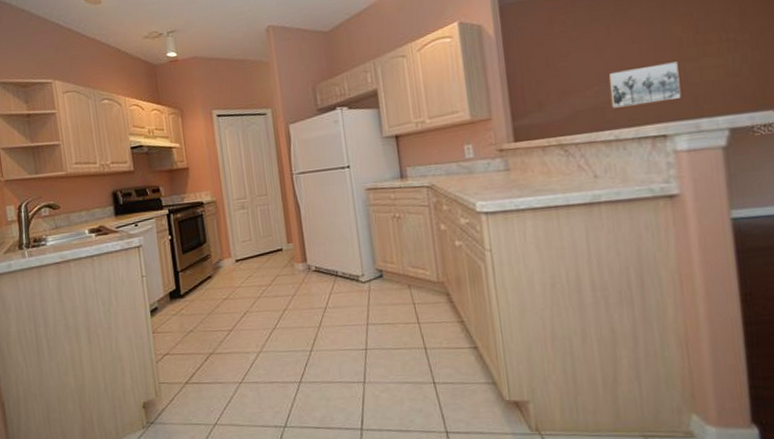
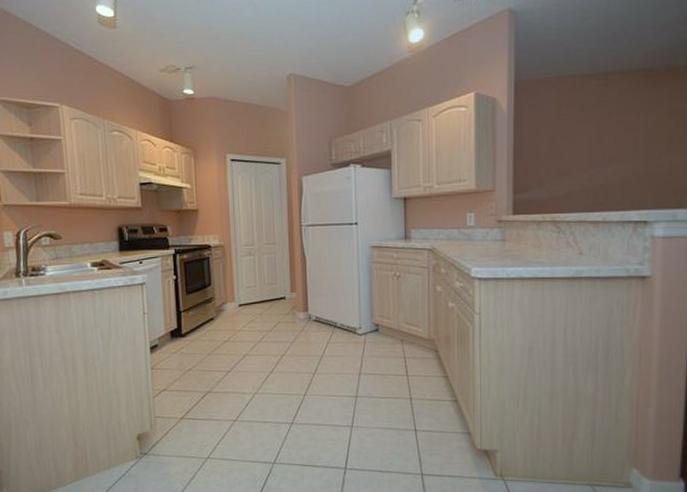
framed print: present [609,61,681,108] -> none [603,154,666,192]

